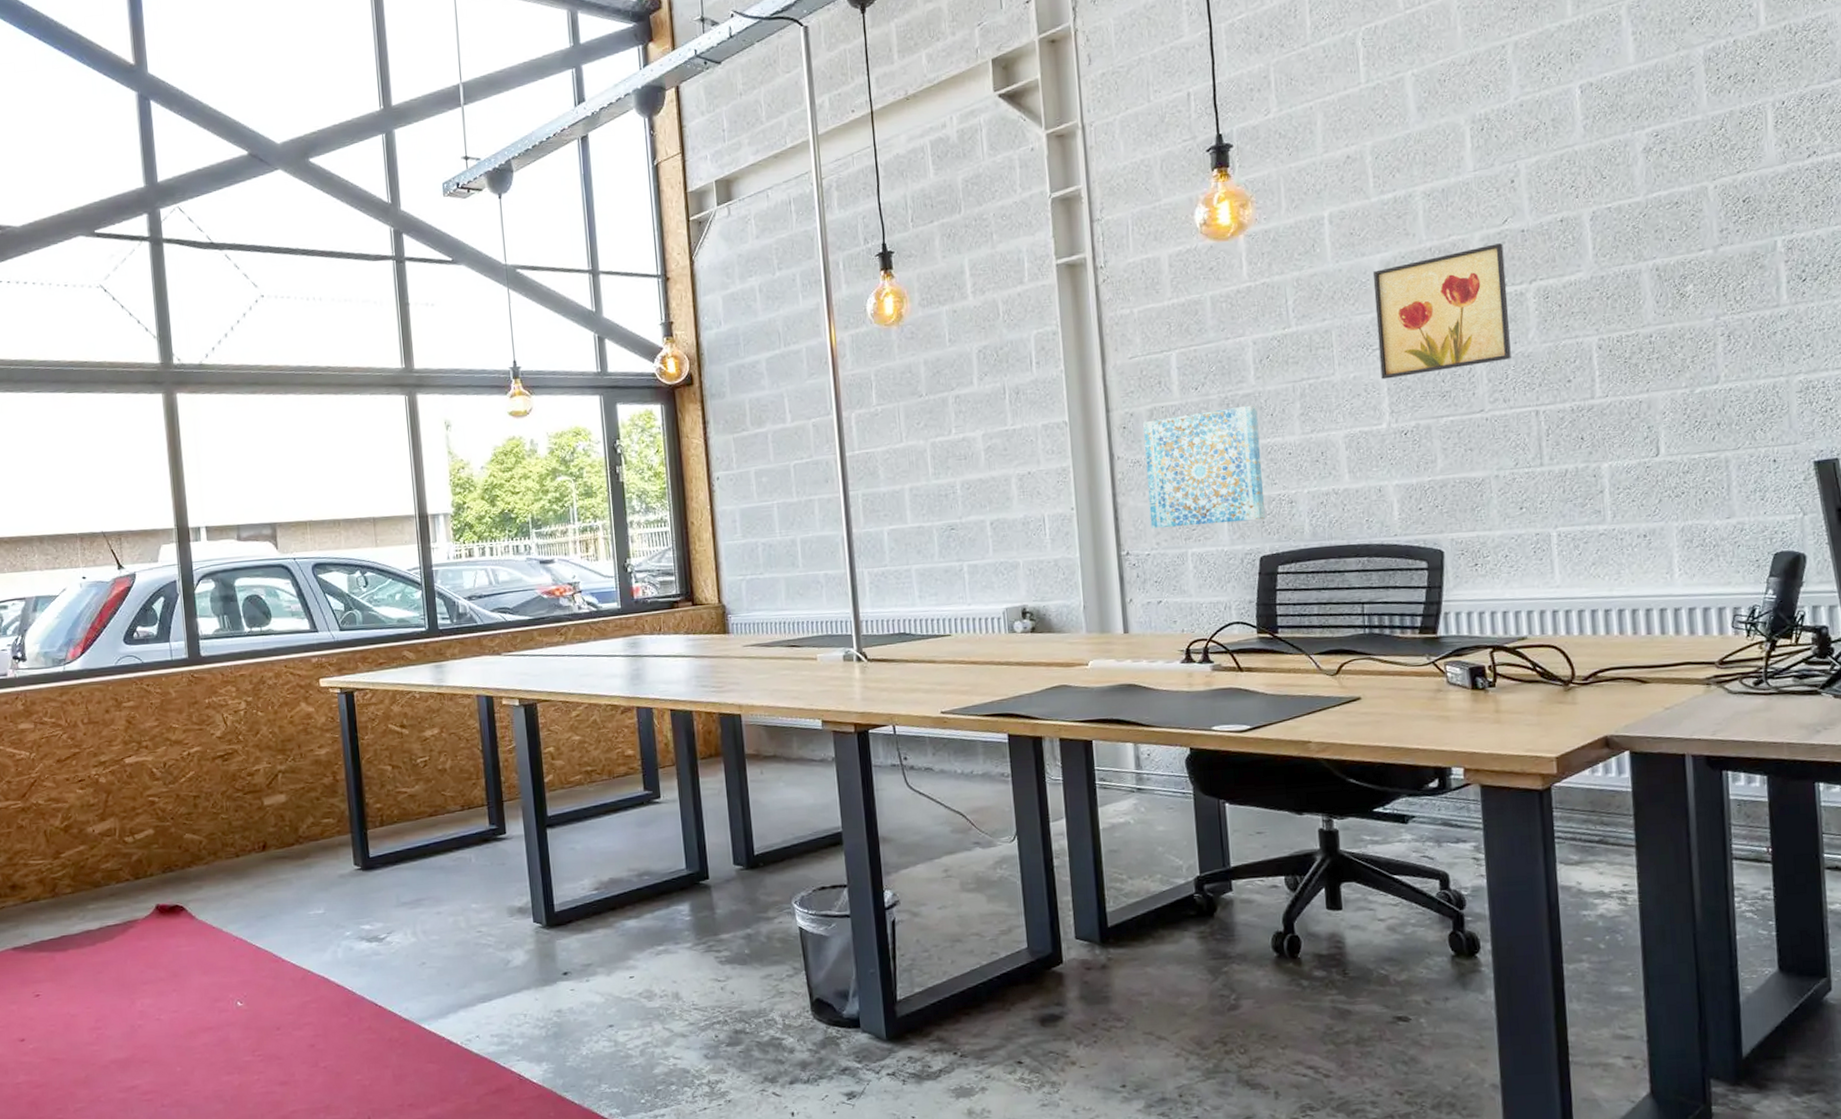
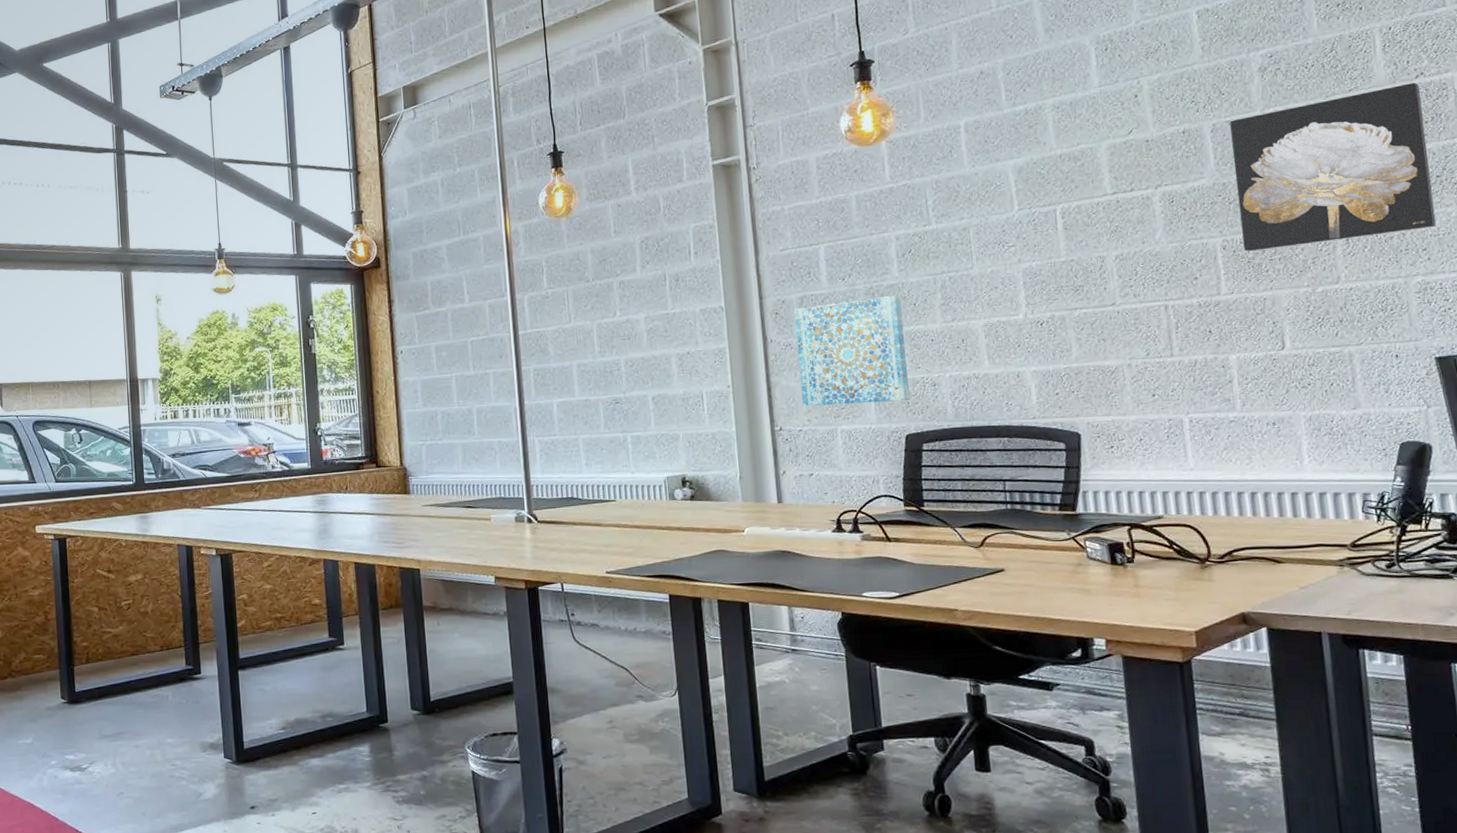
wall art: present [1373,243,1511,379] -> none [1008,152,1140,274]
wall art: none [1610,163,1822,351] -> present [1230,83,1437,252]

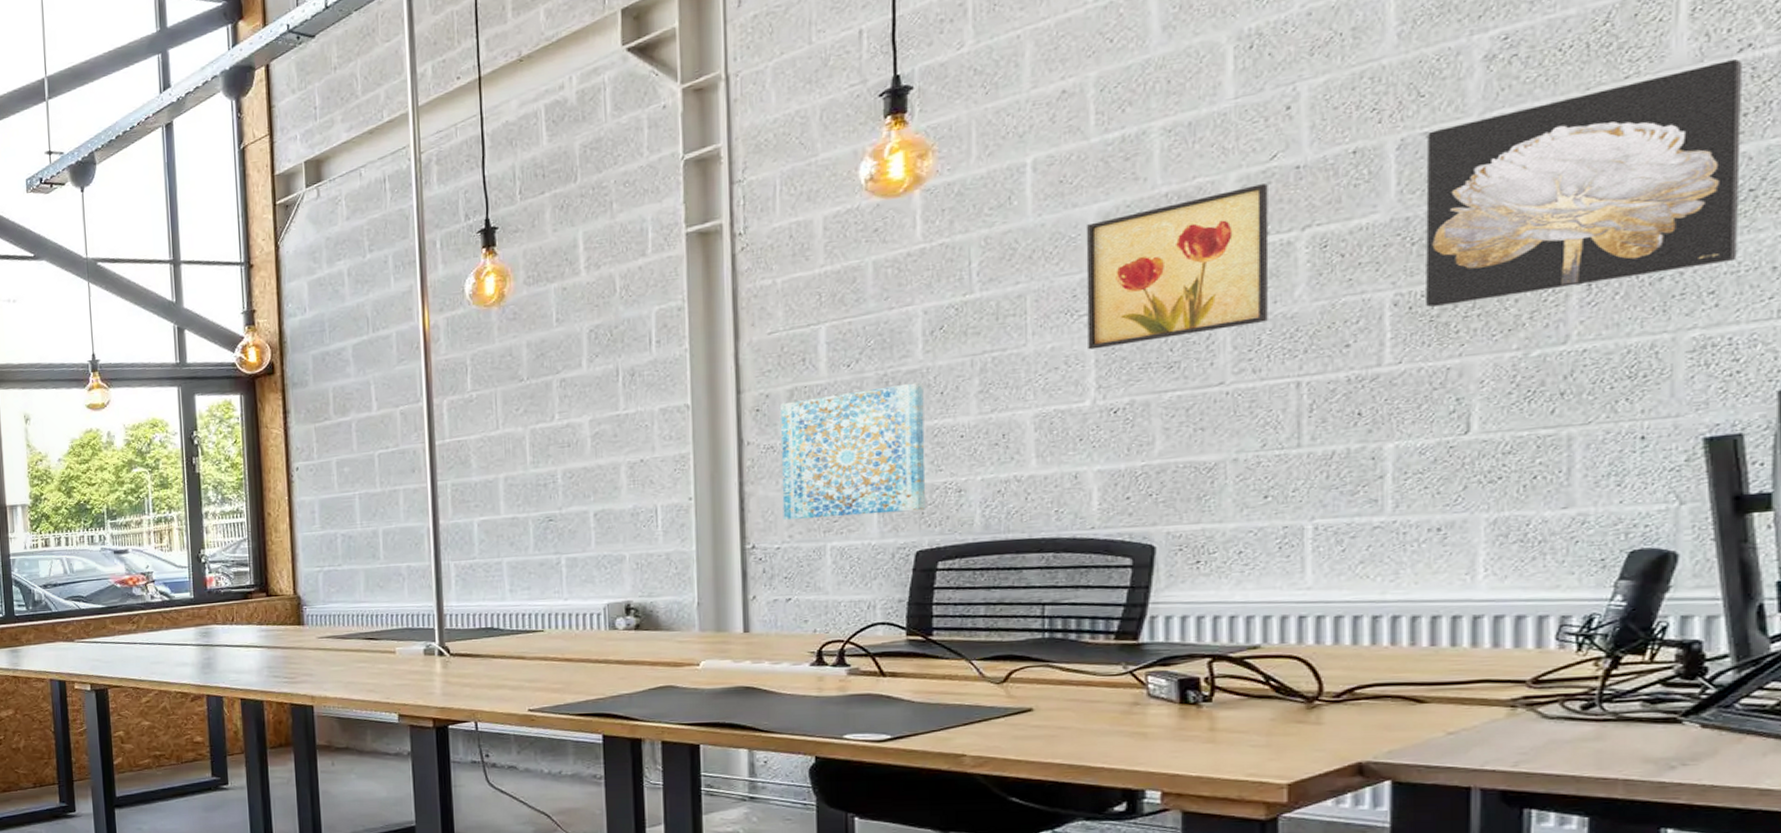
wall art: none [1008,152,1140,274] -> present [1086,183,1269,350]

